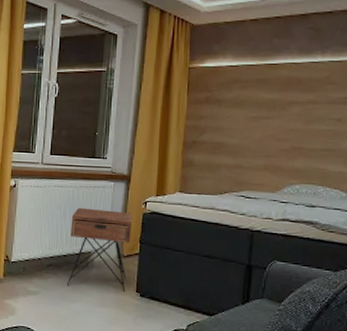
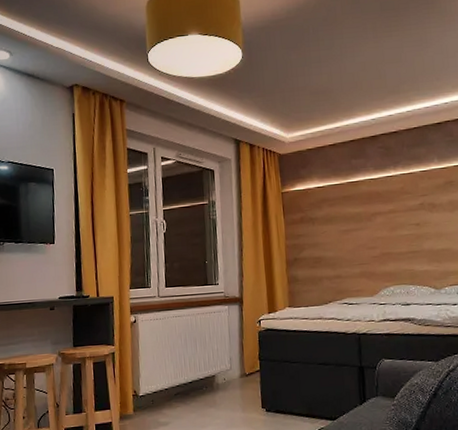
nightstand: present [67,207,132,293] -> none [192,332,252,412]

